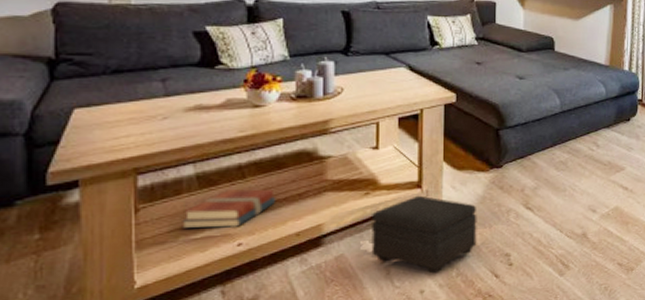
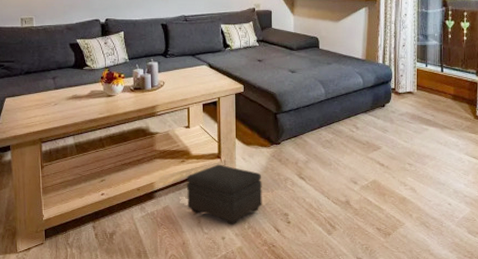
books: present [182,189,276,230] -> none [68,155,124,182]

